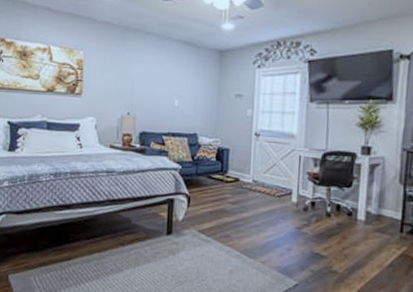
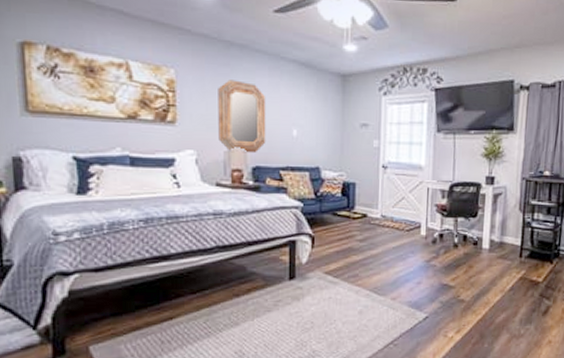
home mirror: none [114,58,154,121] -> present [218,80,266,154]

